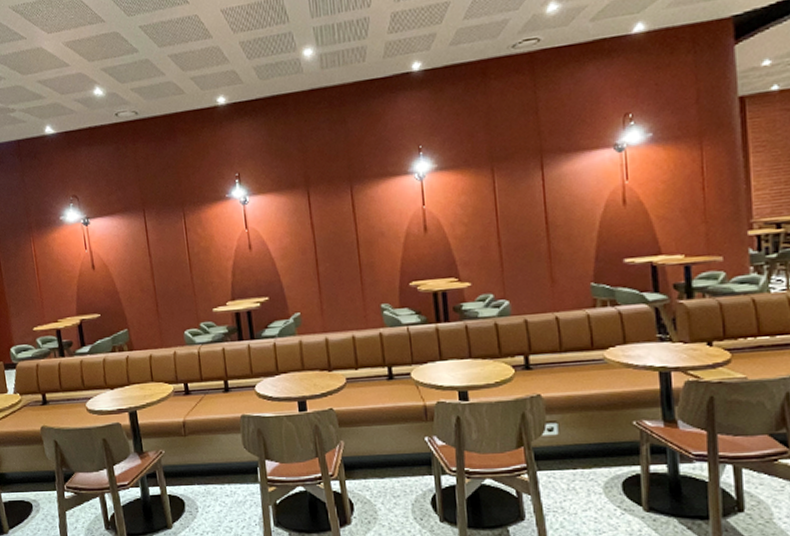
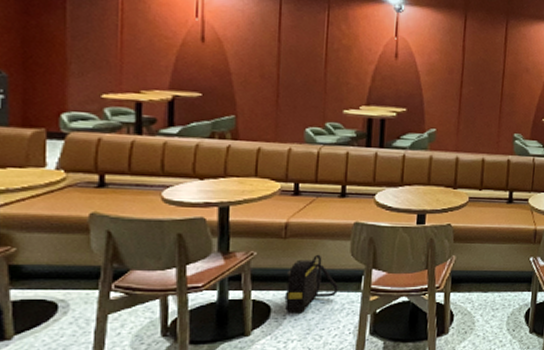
backpack: none [192,449,238,507] -> present [284,254,338,314]

